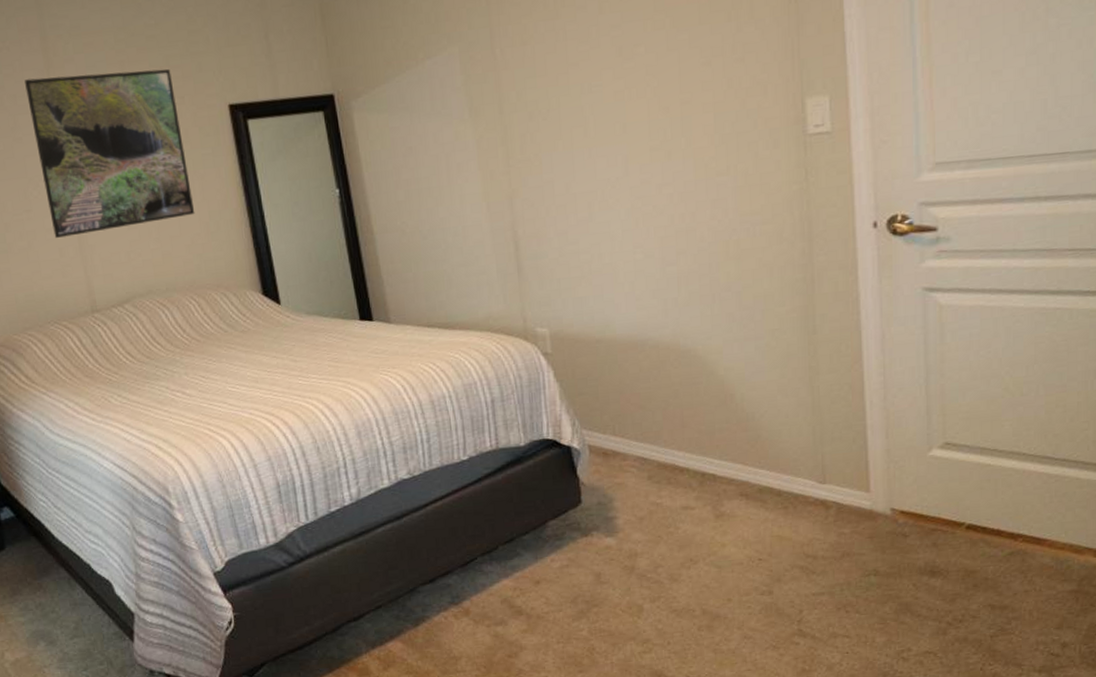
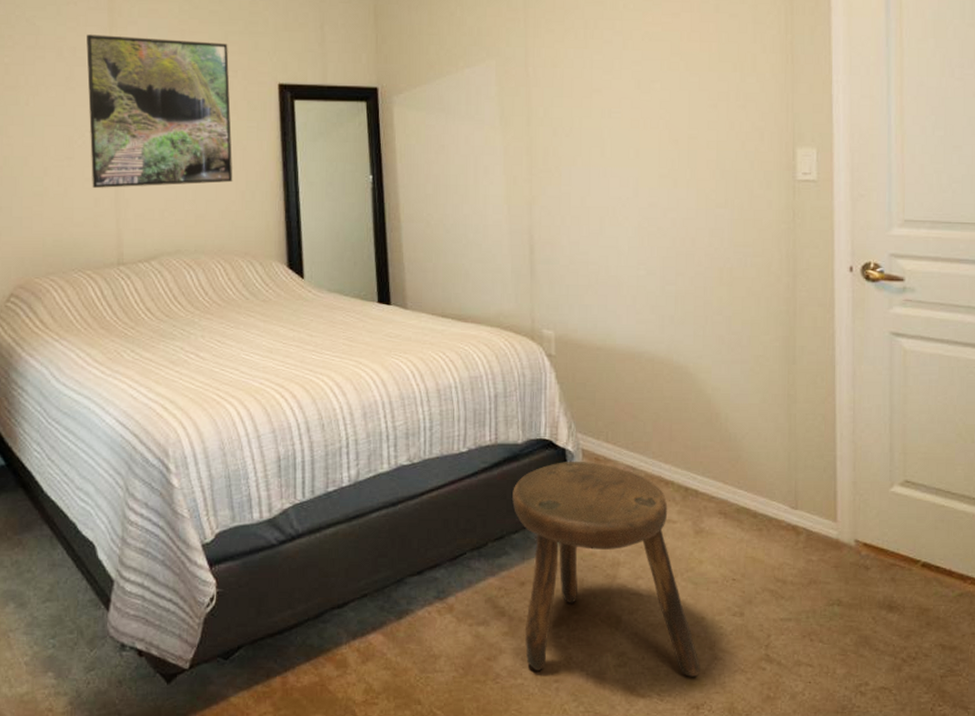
stool: none [519,457,730,663] -> present [512,462,700,677]

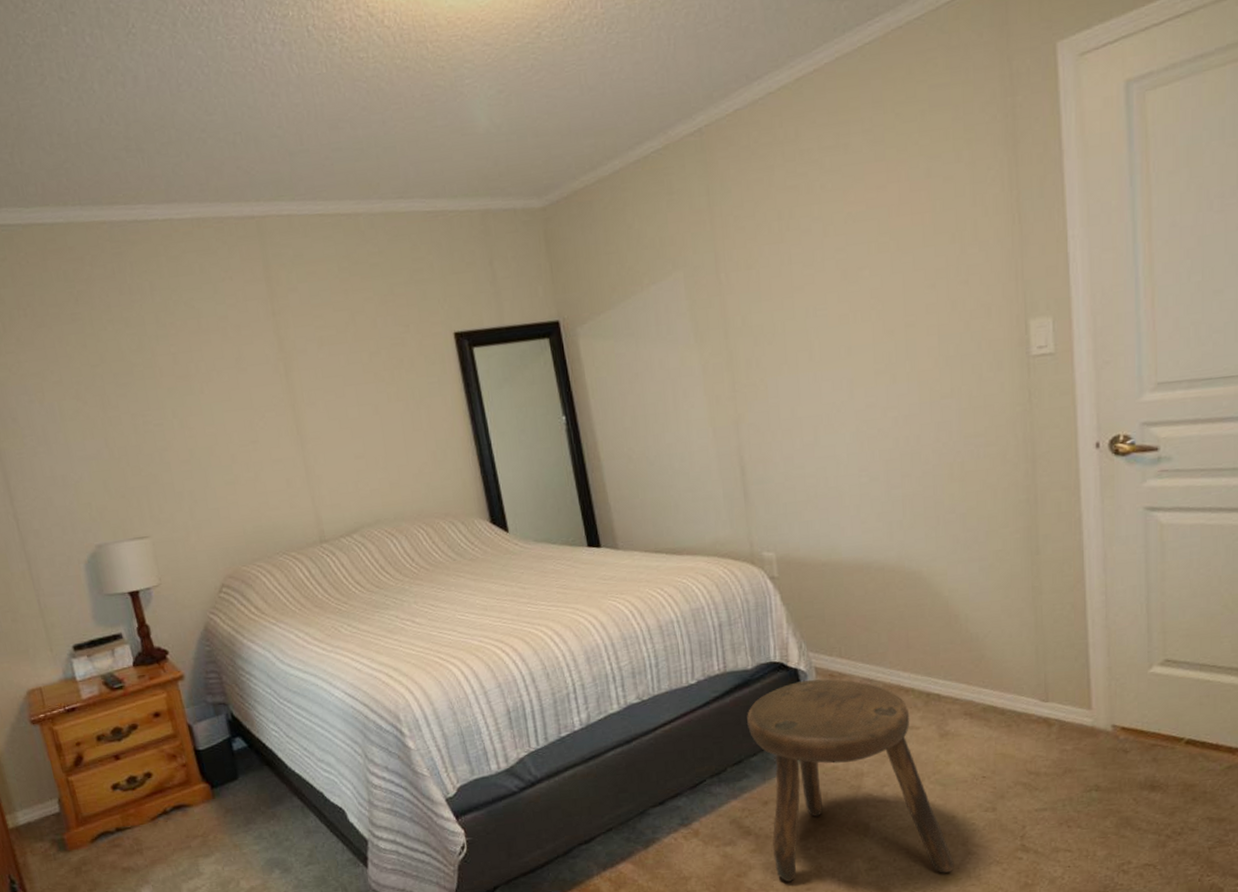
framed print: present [86,34,233,188] -> none [248,297,422,469]

